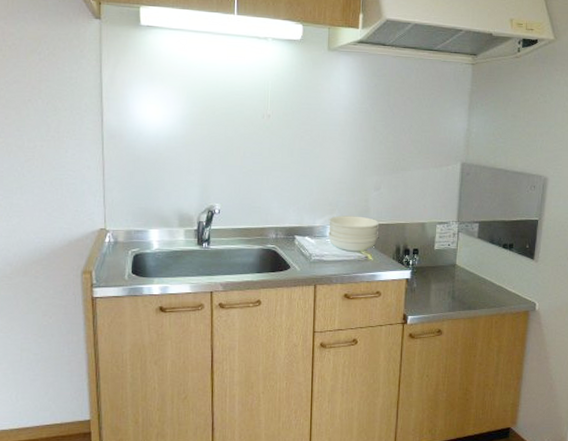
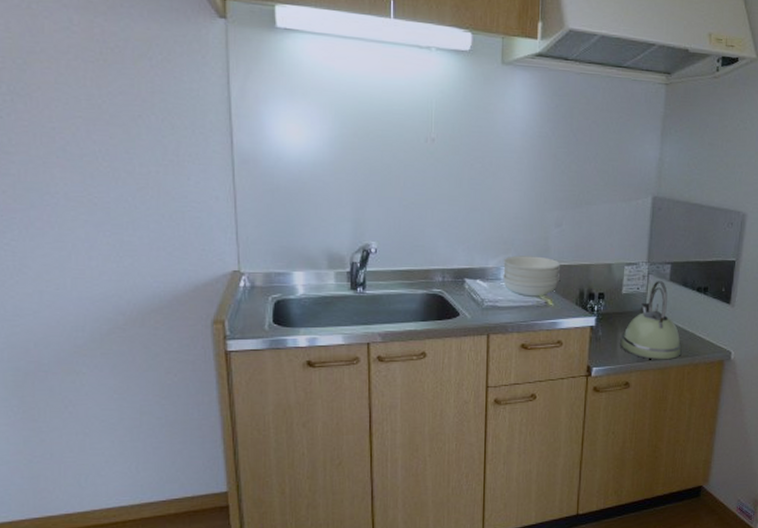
kettle: none [432,238,490,310] -> present [619,281,682,360]

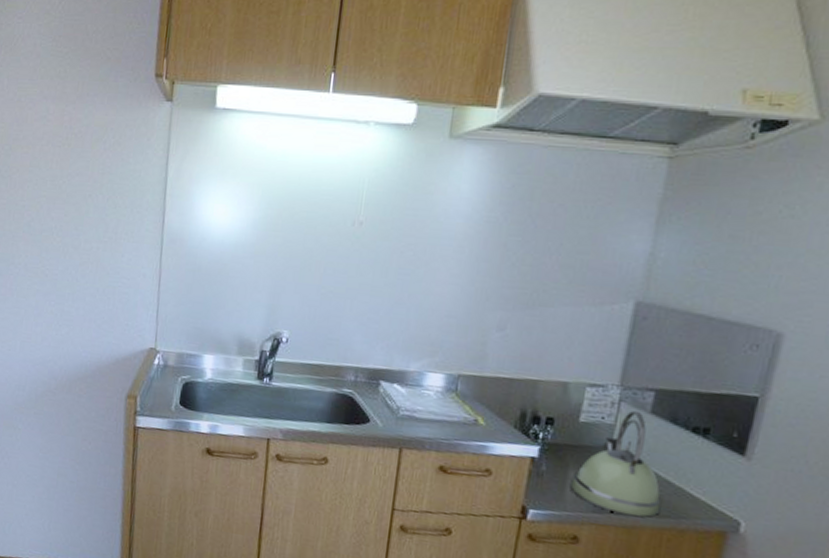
bowl: present [503,255,561,297] -> none [425,360,500,413]

